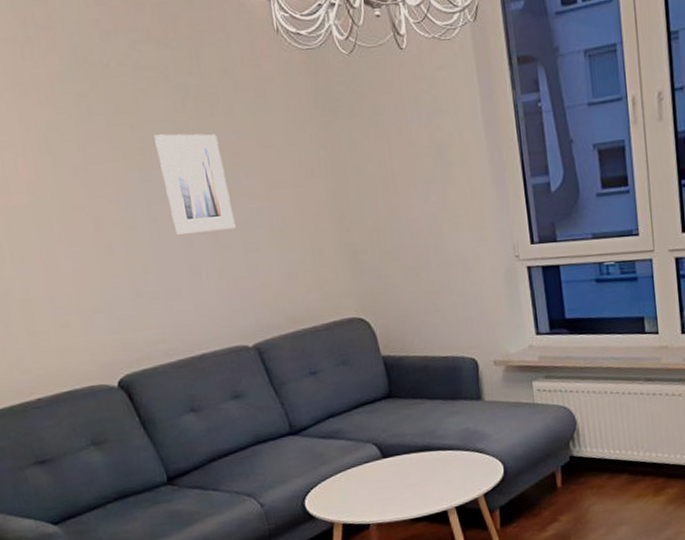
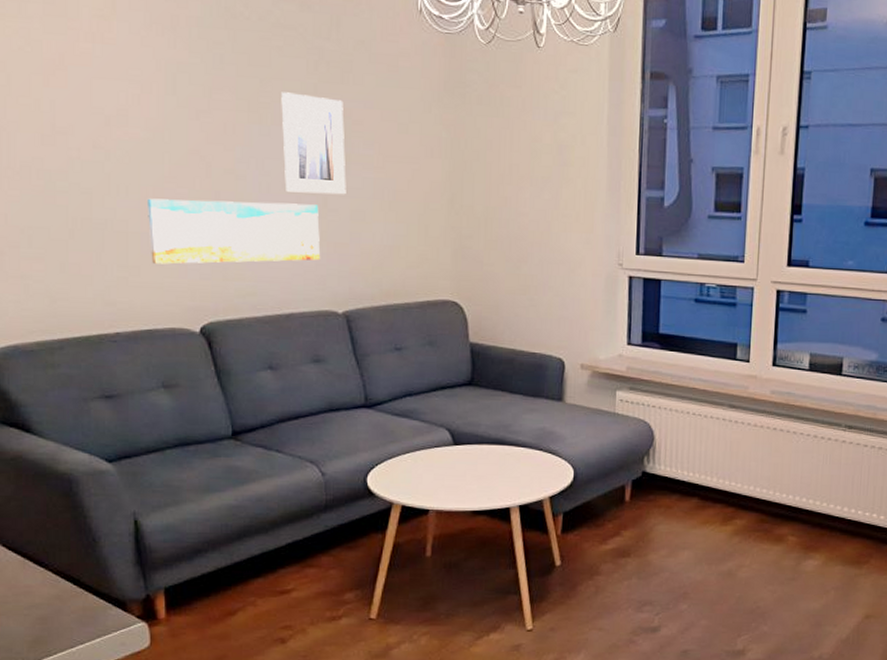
wall art: none [42,243,223,326] -> present [146,198,321,265]

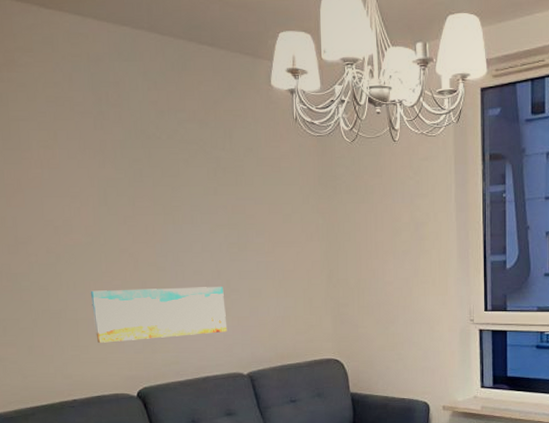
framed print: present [281,92,346,195] -> none [189,196,245,278]

